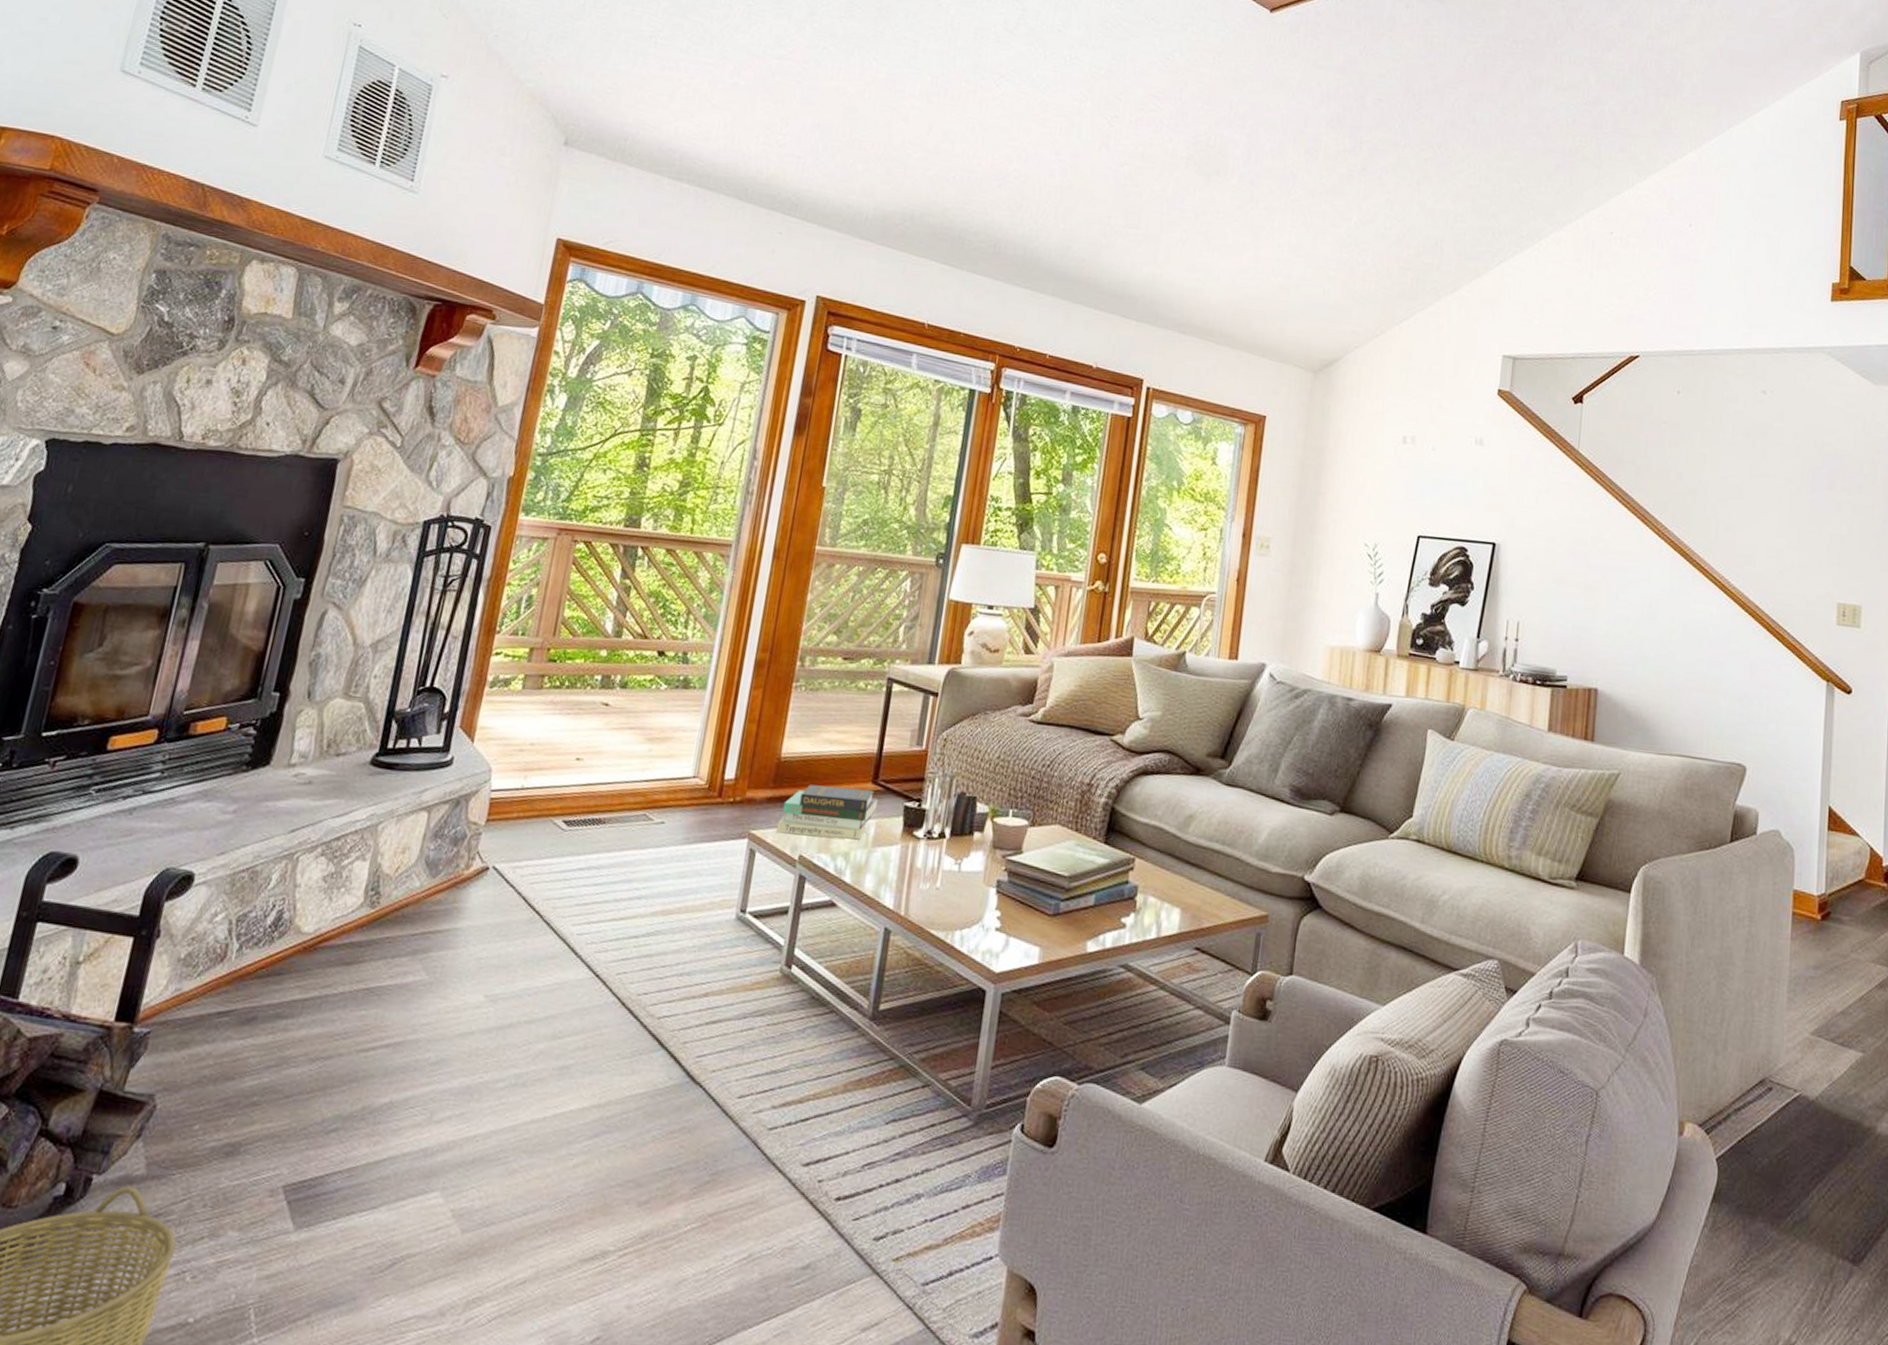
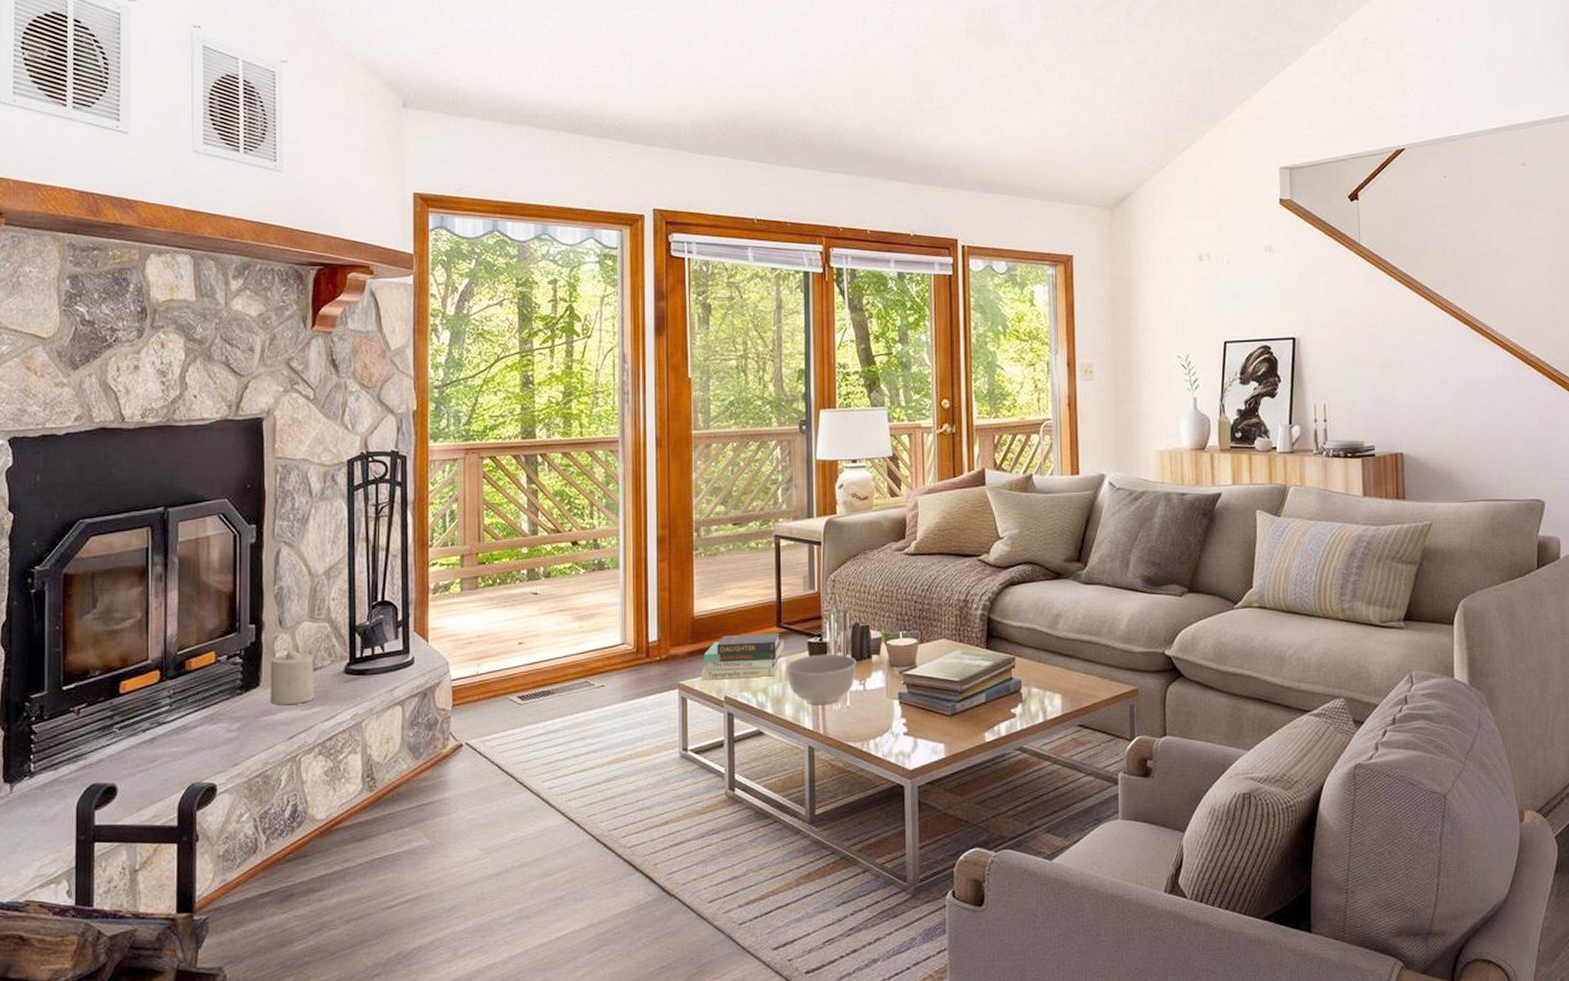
candle: none [278,727,339,793] -> present [270,649,315,705]
bowl: none [874,821,956,883] -> present [787,653,857,706]

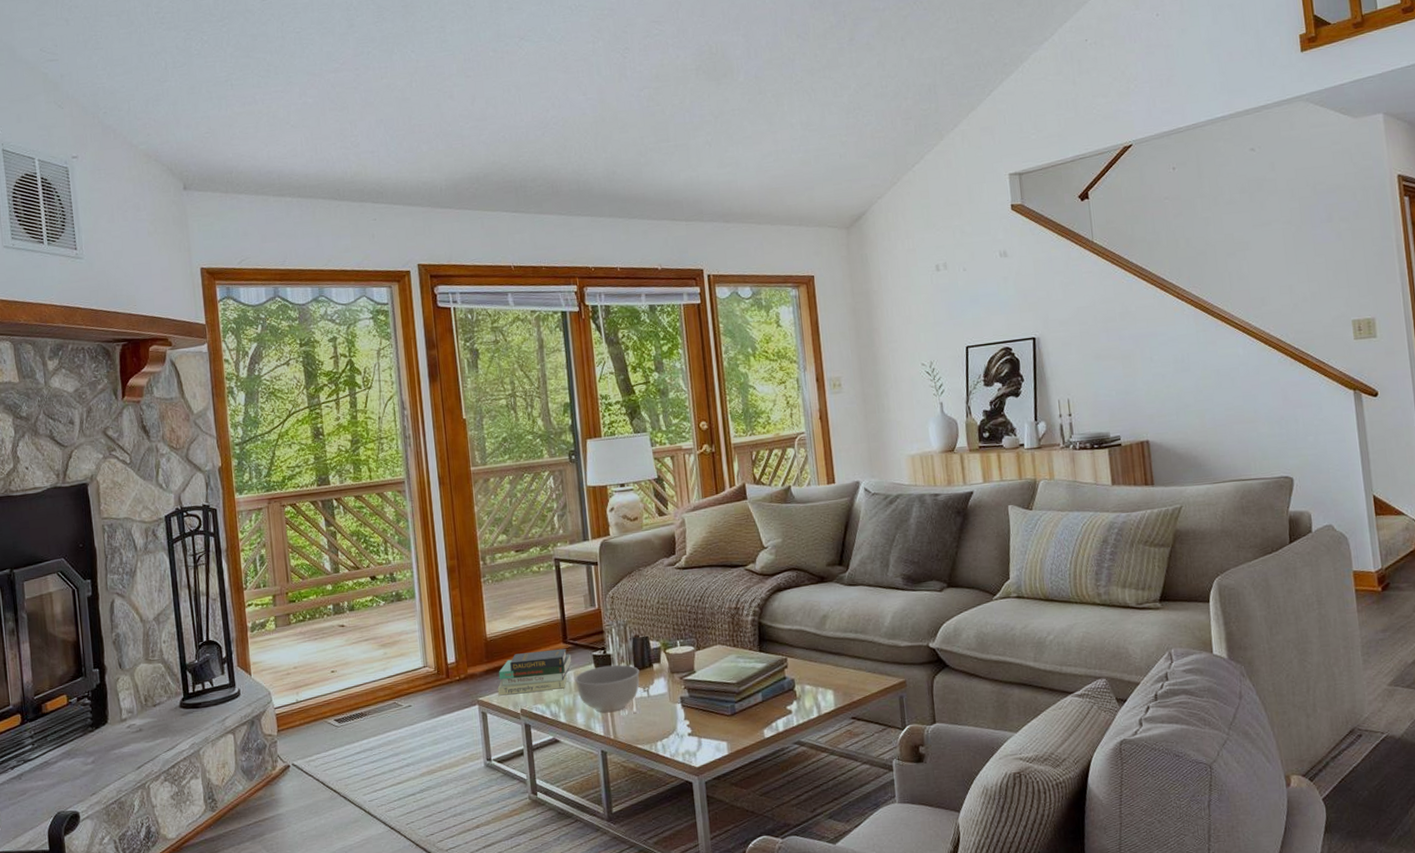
candle: present [270,649,315,705] -> none [115,689,157,739]

